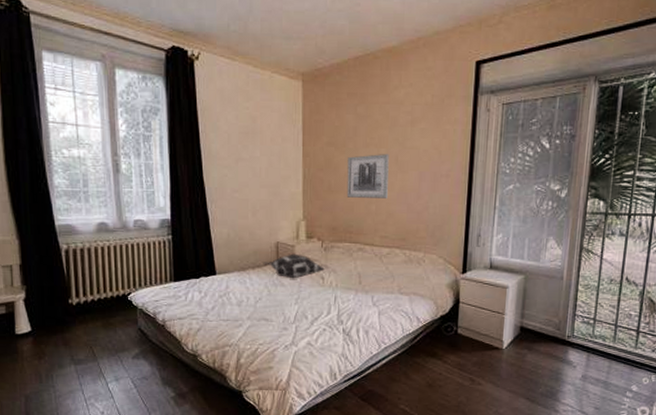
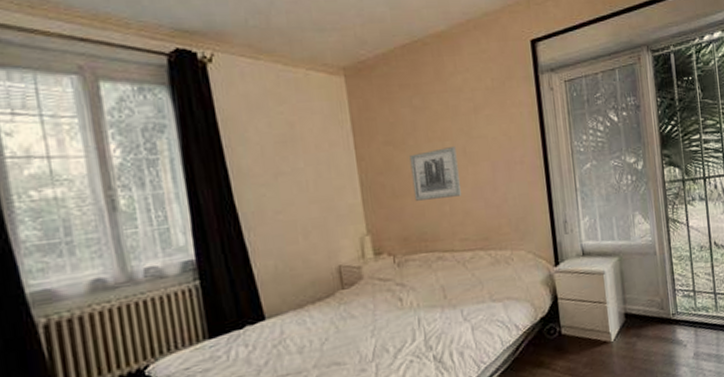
decorative pillow: present [263,253,325,278] -> none [324,275,402,307]

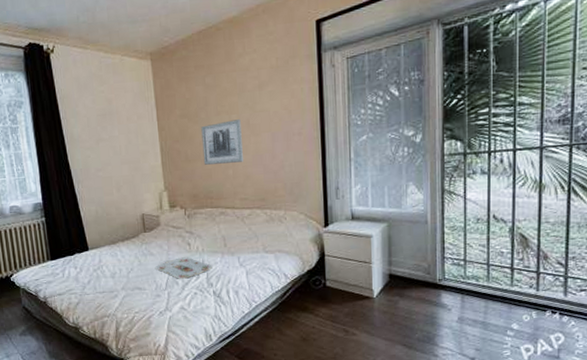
serving tray: none [359,315,431,345] -> present [156,257,212,279]

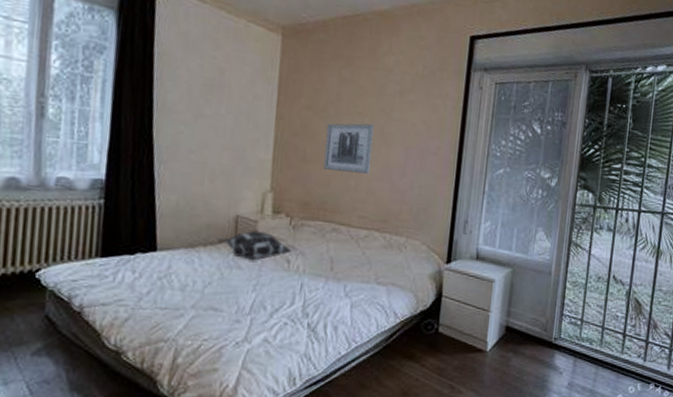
decorative pillow: none [131,223,190,247] -> present [217,230,292,260]
serving tray: present [156,257,212,279] -> none [241,276,312,304]

